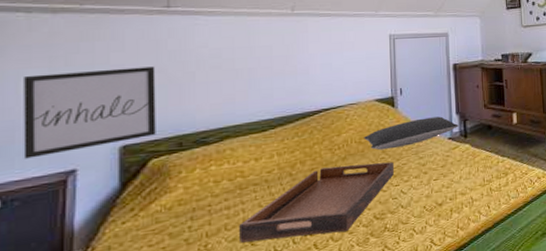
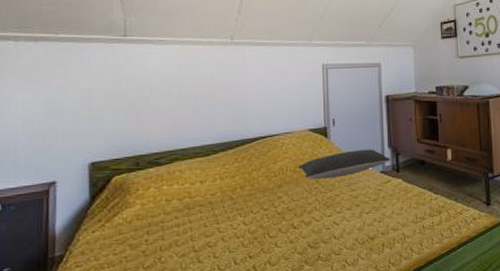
wall art: present [23,66,156,159] -> none [15,91,118,170]
serving tray: present [239,161,394,243] -> none [188,192,327,259]

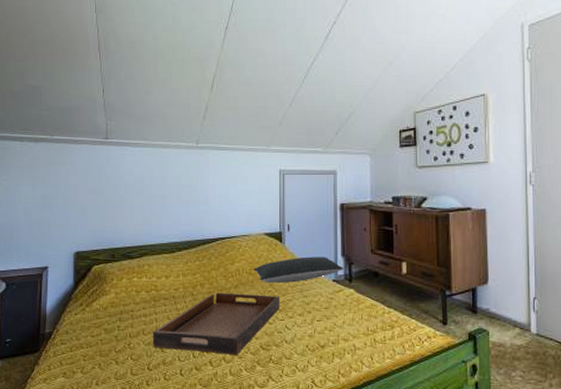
serving tray: none [188,192,327,259] -> present [153,293,279,355]

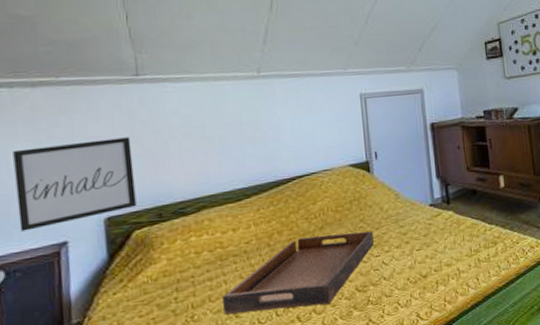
wall art: none [18,189,98,254] -> present [13,137,137,232]
pillow: present [254,257,344,284] -> none [340,181,440,219]

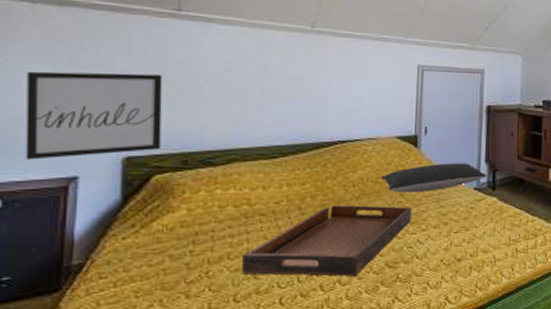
pillow: none [340,181,440,219] -> present [381,163,487,193]

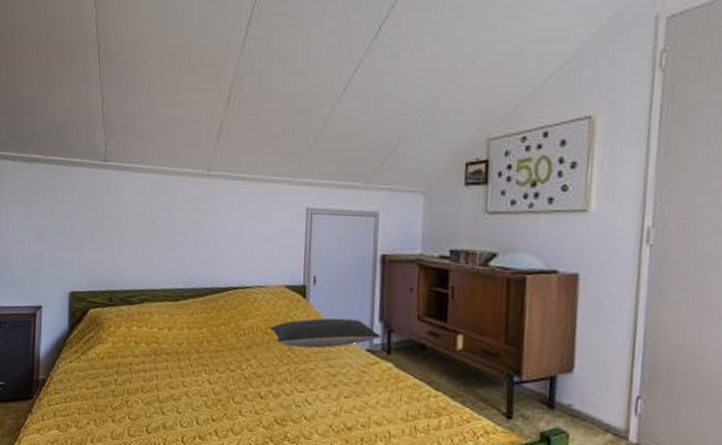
wall art: present [25,71,163,160] -> none [11,217,95,290]
serving tray: present [242,205,411,276] -> none [153,352,300,427]

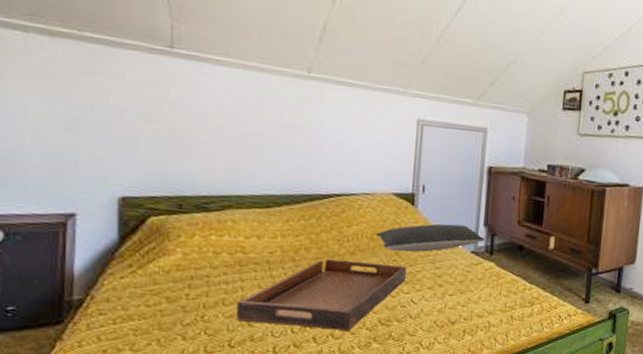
serving tray: none [153,352,300,427] -> present [237,259,406,330]

